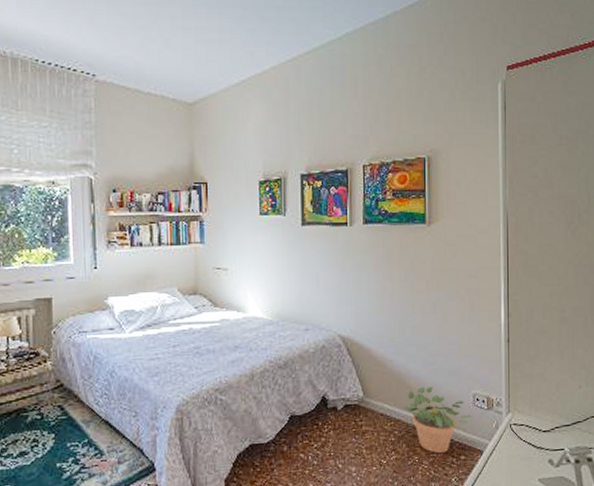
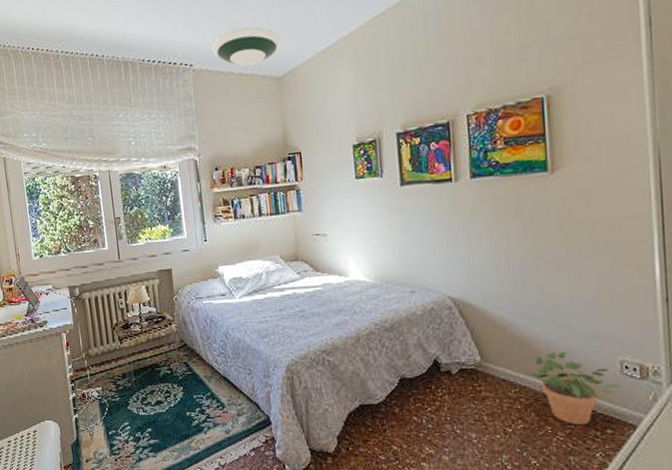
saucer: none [118,46,195,86] -> present [211,27,282,66]

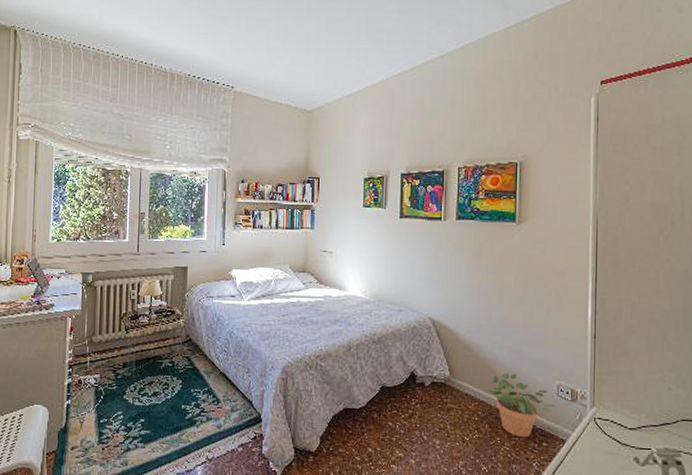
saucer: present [211,27,282,66] -> none [252,64,315,97]

